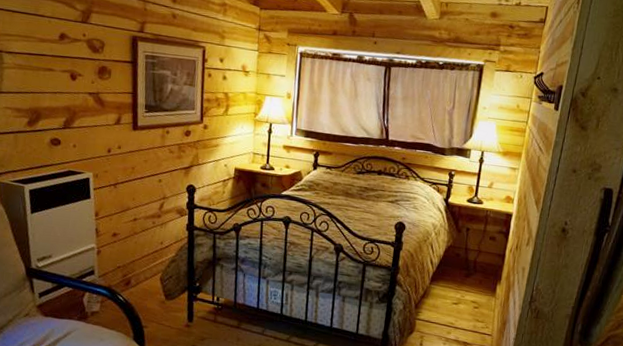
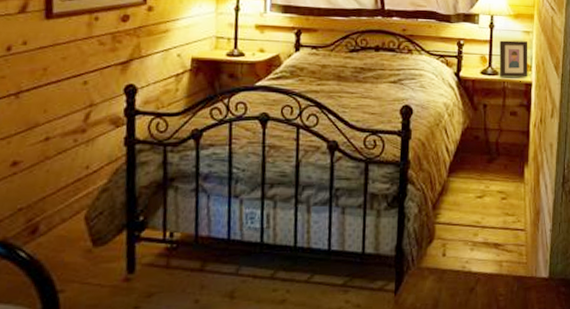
picture frame: none [483,174,513,209] -> present [499,40,528,77]

